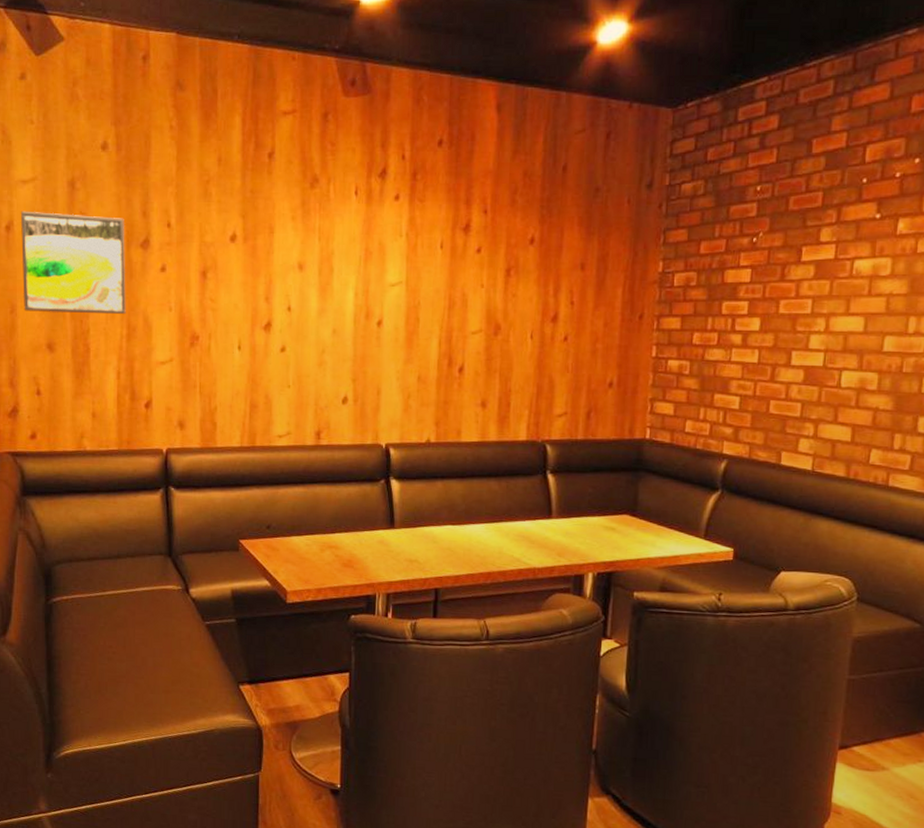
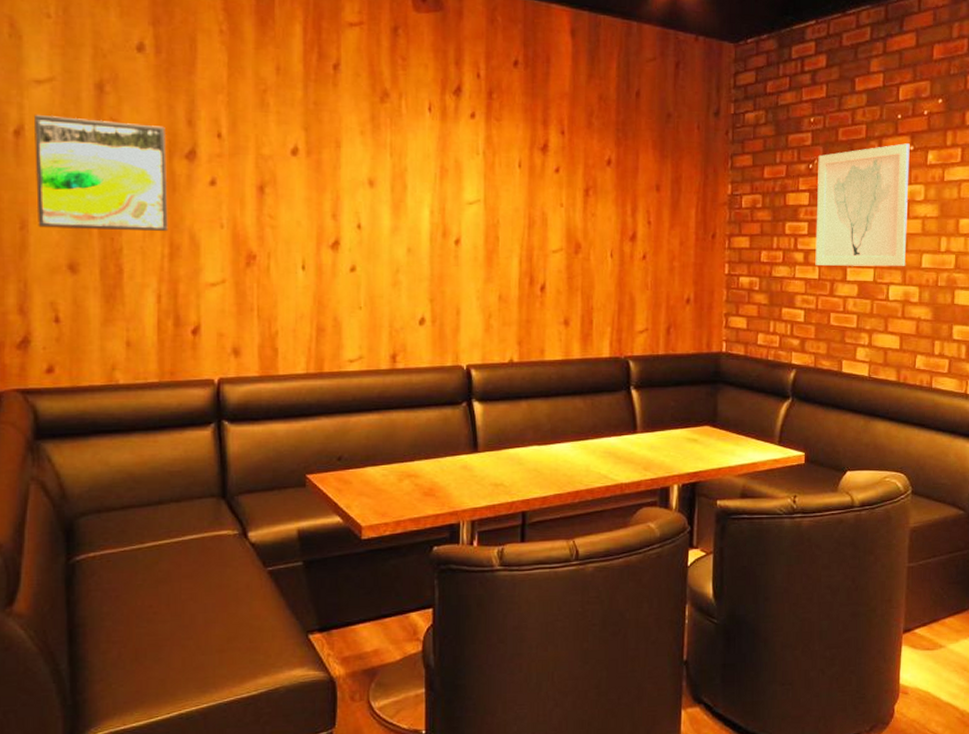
wall art: none [755,211,876,351] -> present [815,143,910,267]

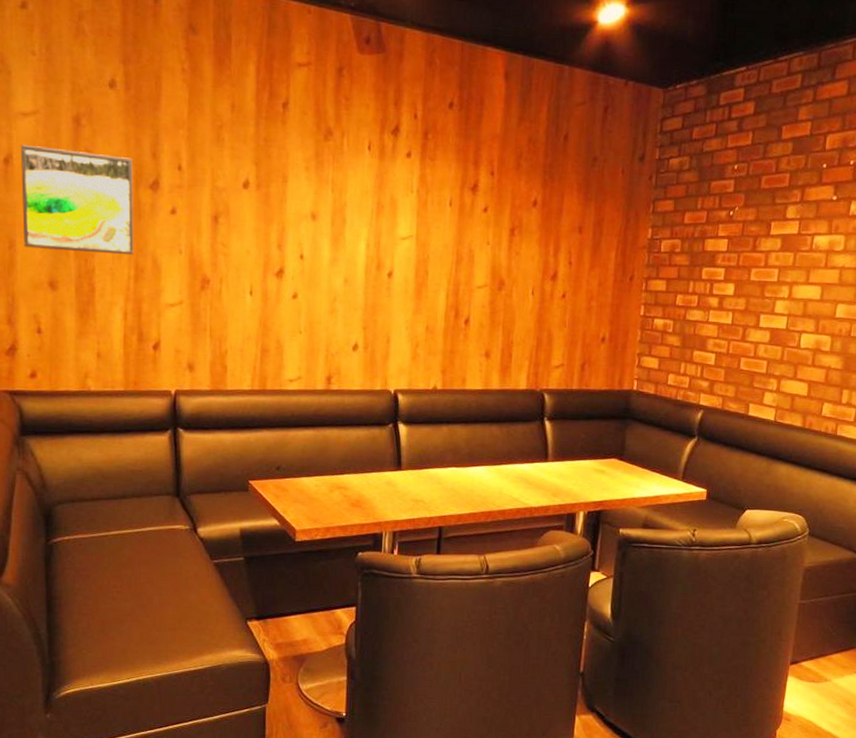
wall art: present [815,143,910,267] -> none [729,193,833,316]

